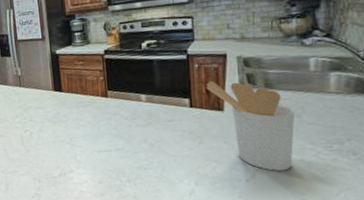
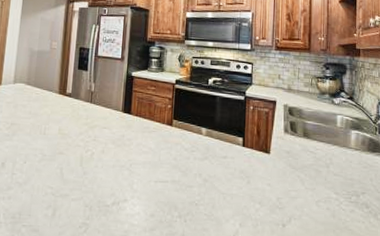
utensil holder: present [206,80,295,171] -> none [257,123,325,218]

